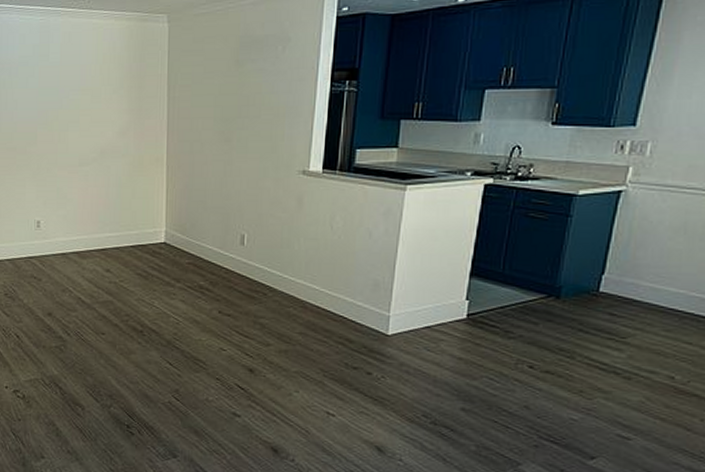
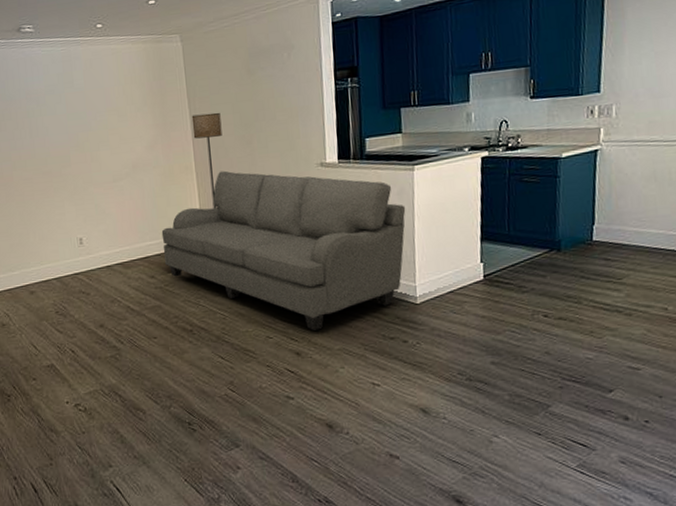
sofa: none [122,167,391,349] -> present [161,170,406,330]
floor lamp: none [168,103,201,207] -> present [191,112,222,209]

